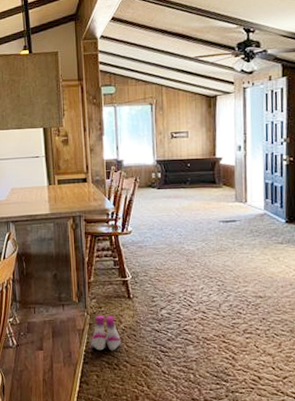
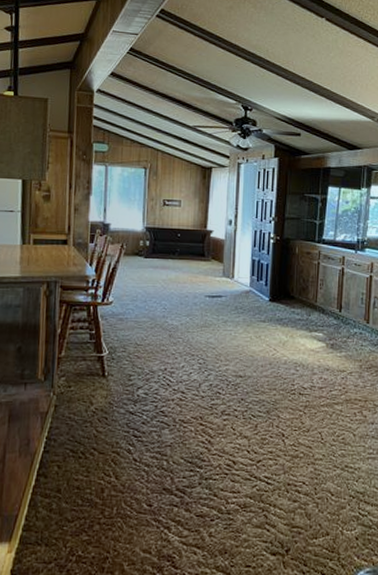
boots: present [91,315,122,351] -> none [54,395,91,437]

